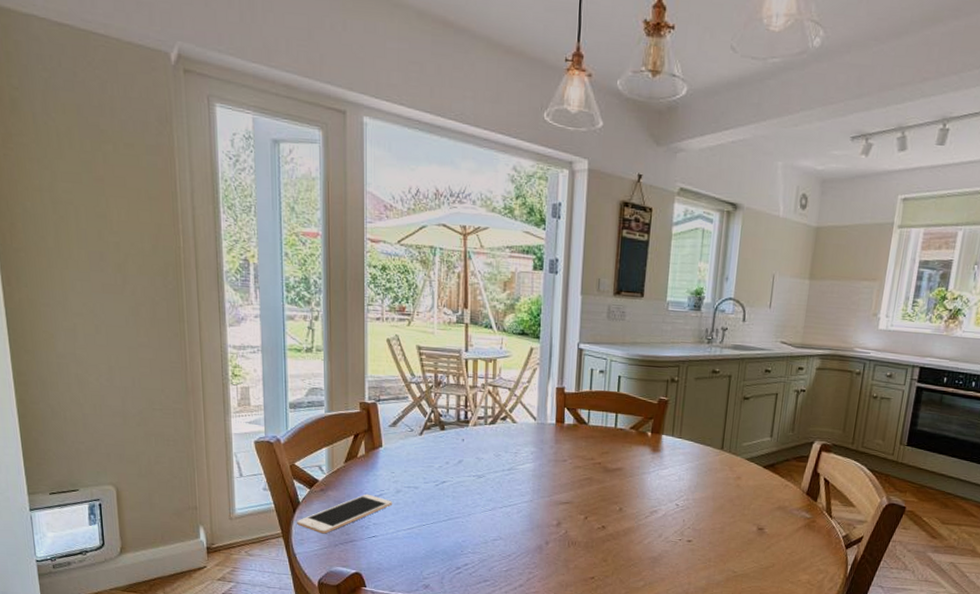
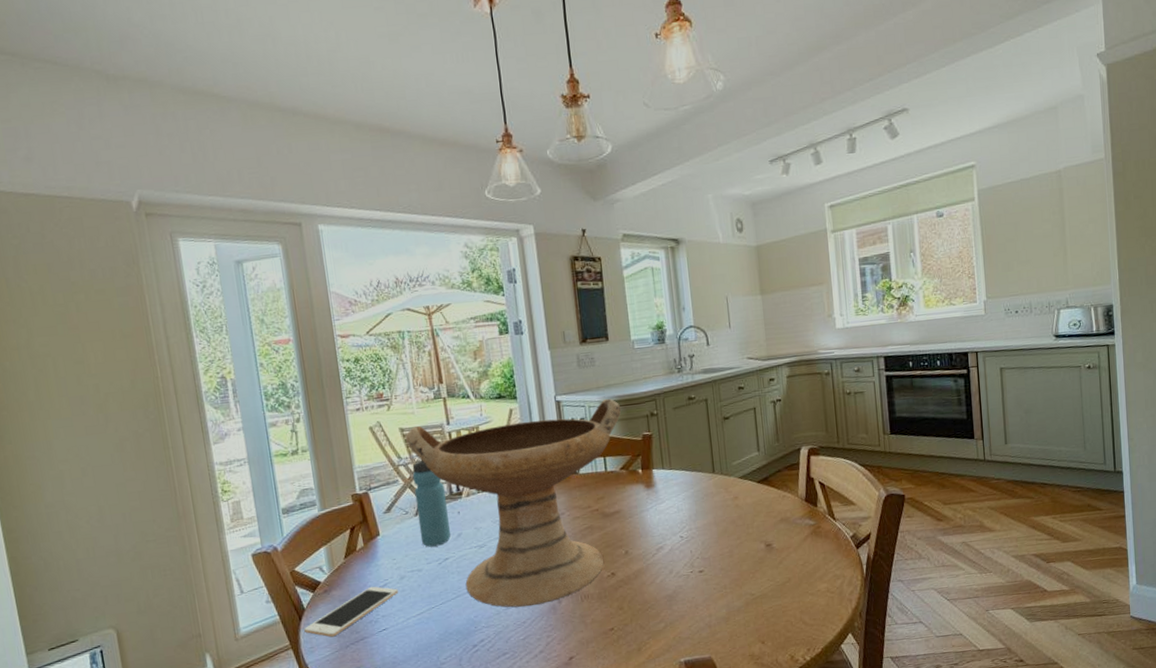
decorative bowl: none [421,347,643,542] -> present [405,399,622,608]
water bottle: none [422,381,453,468] -> present [412,459,451,547]

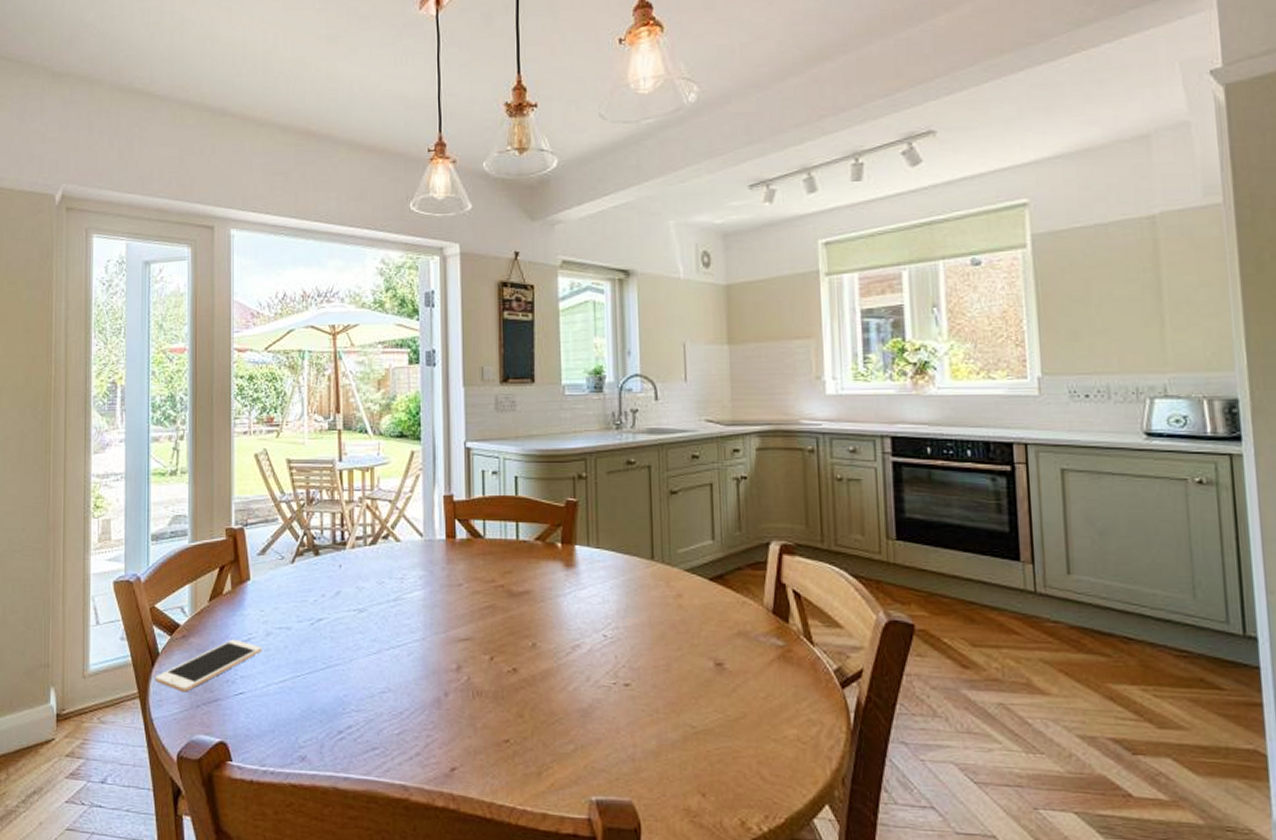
decorative bowl: present [405,399,622,608] -> none [291,452,543,694]
water bottle: present [412,459,451,547] -> none [294,498,329,603]

